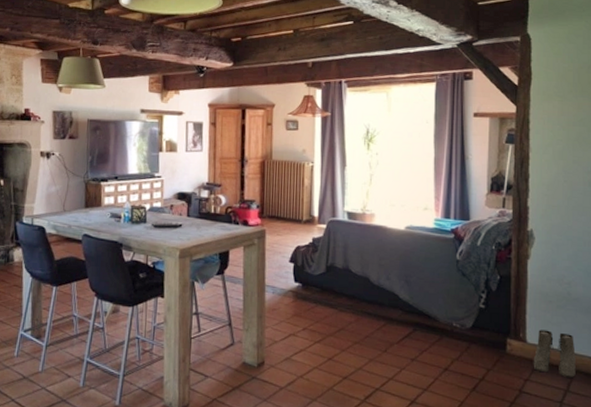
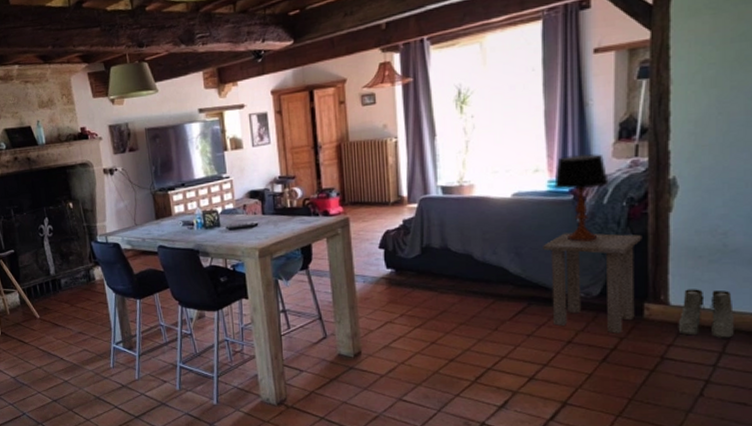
side table: none [428,267,507,365] -> present [543,233,642,334]
table lamp: none [439,199,482,278] -> present [554,154,609,242]

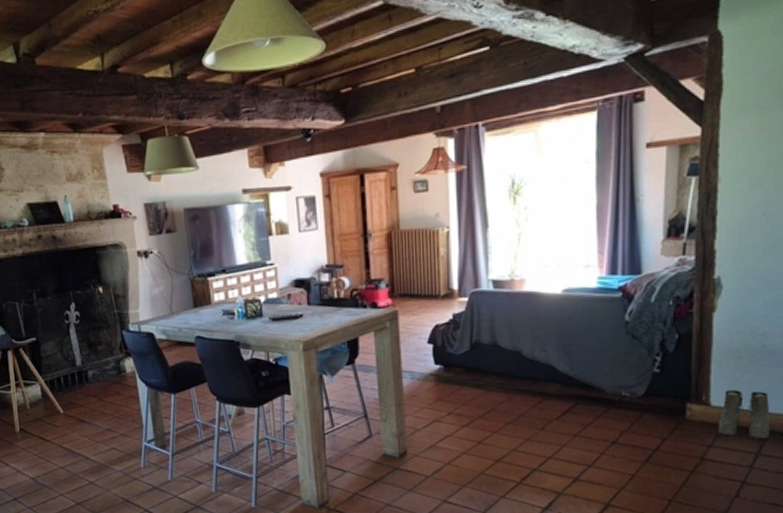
side table: present [543,233,642,334] -> none [591,331,687,434]
table lamp: present [554,154,609,242] -> none [604,251,657,341]

